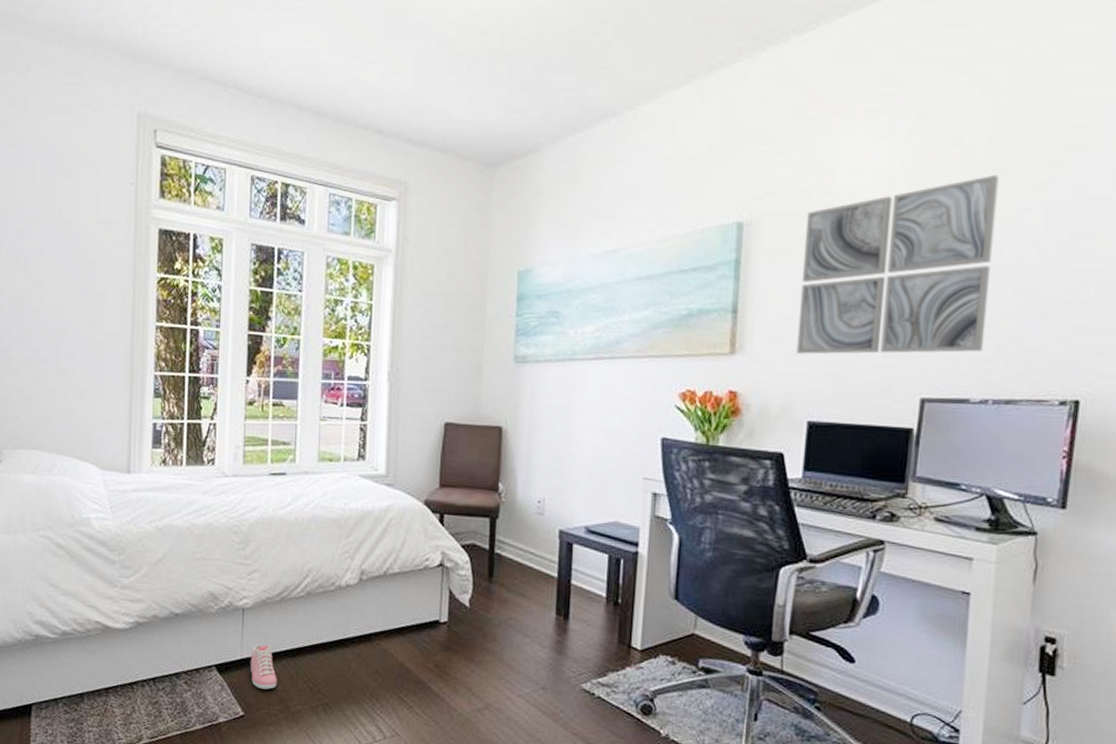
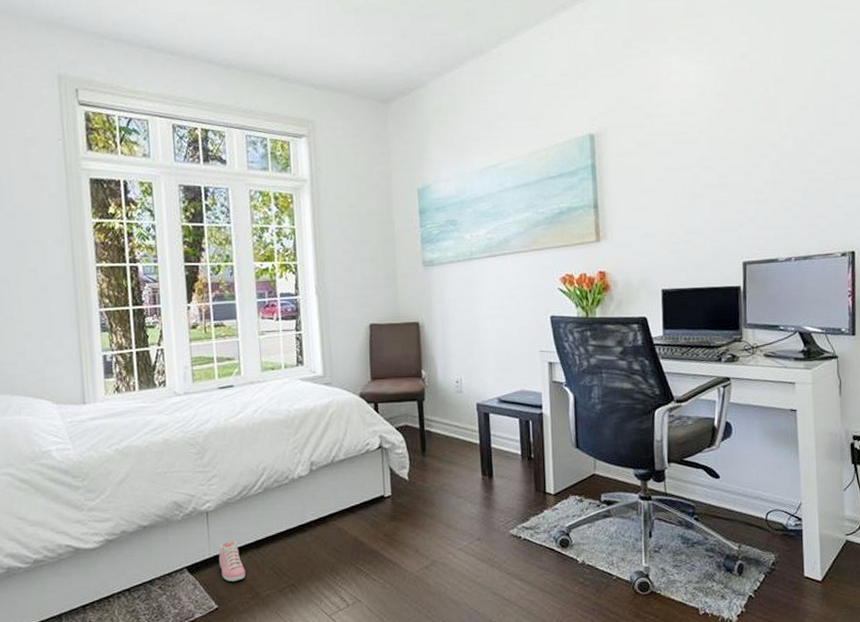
wall art: present [796,174,999,355] -> none [642,83,783,236]

